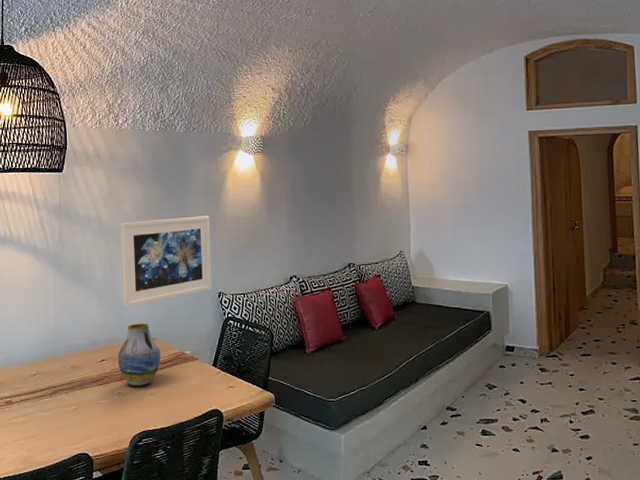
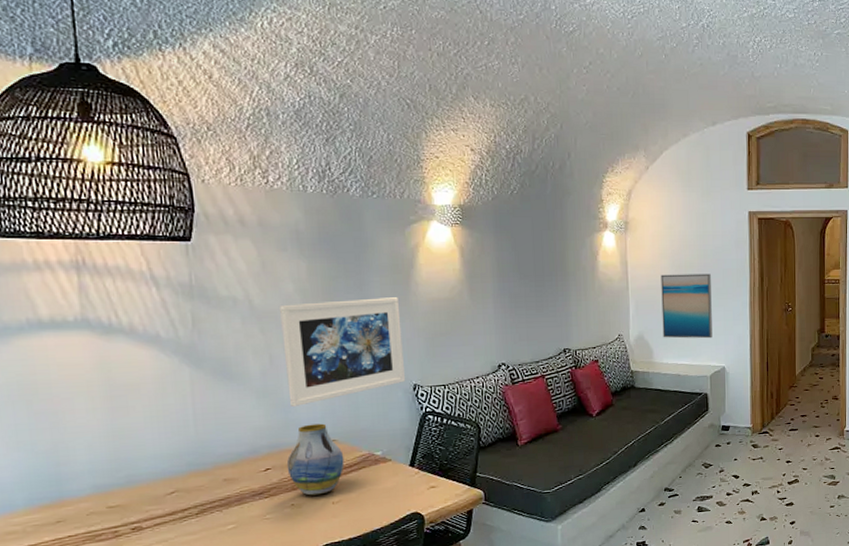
wall art: none [440,192,494,257] -> present [661,273,713,339]

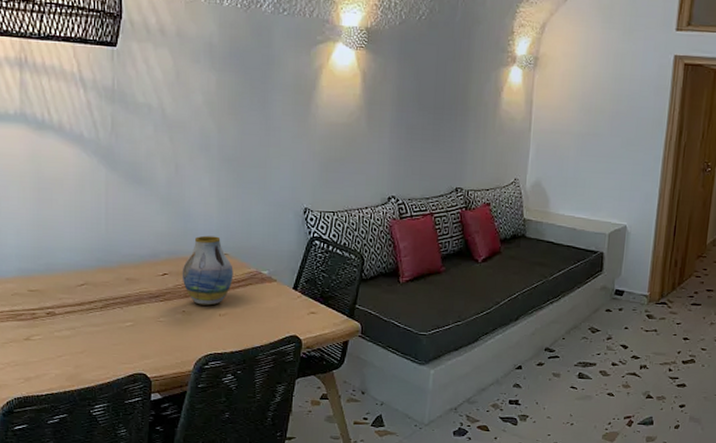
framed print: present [280,297,406,408] -> none [188,116,299,218]
wall art: present [661,273,713,339] -> none [562,118,623,193]

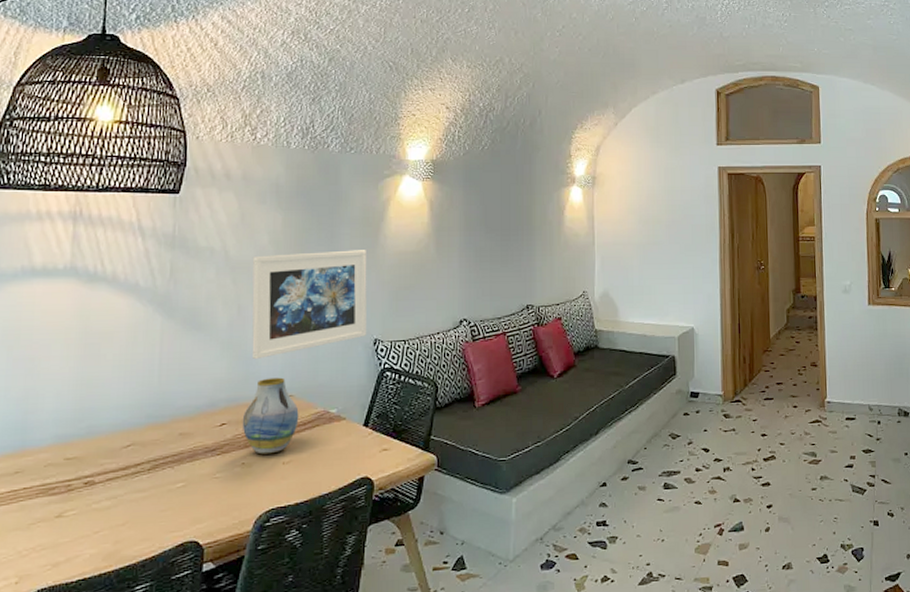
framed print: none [188,116,299,218] -> present [252,250,367,360]

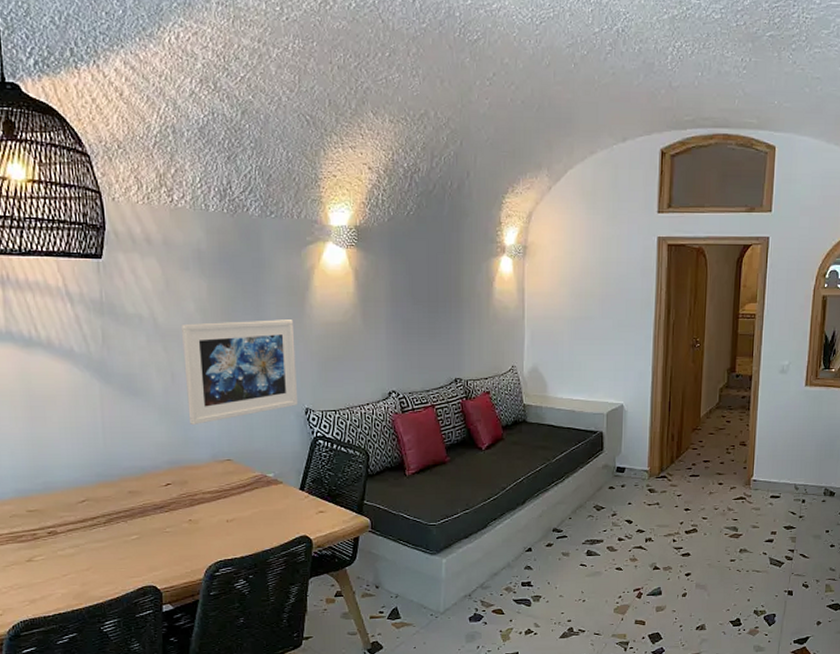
vase: present [242,377,299,455] -> none [185,443,239,513]

